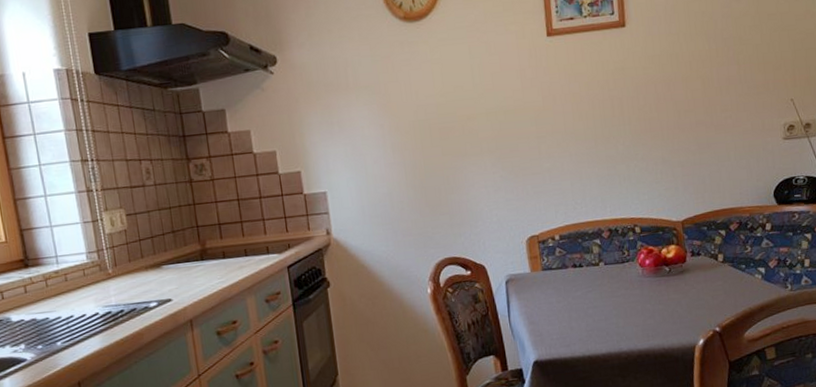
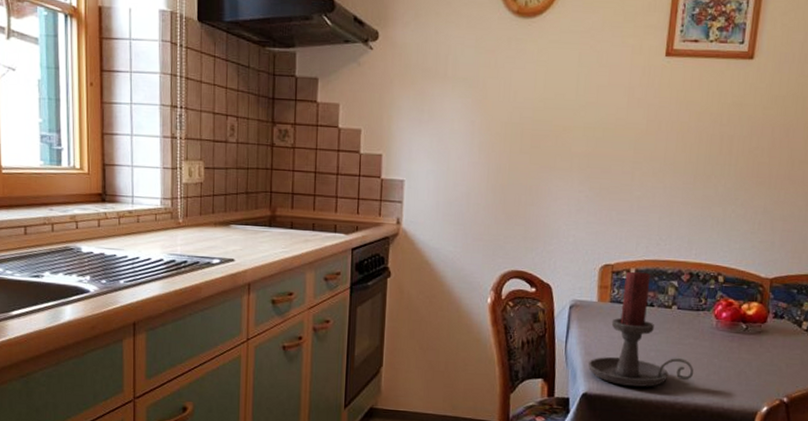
candle holder: none [533,236,632,347] -> present [588,270,694,387]

